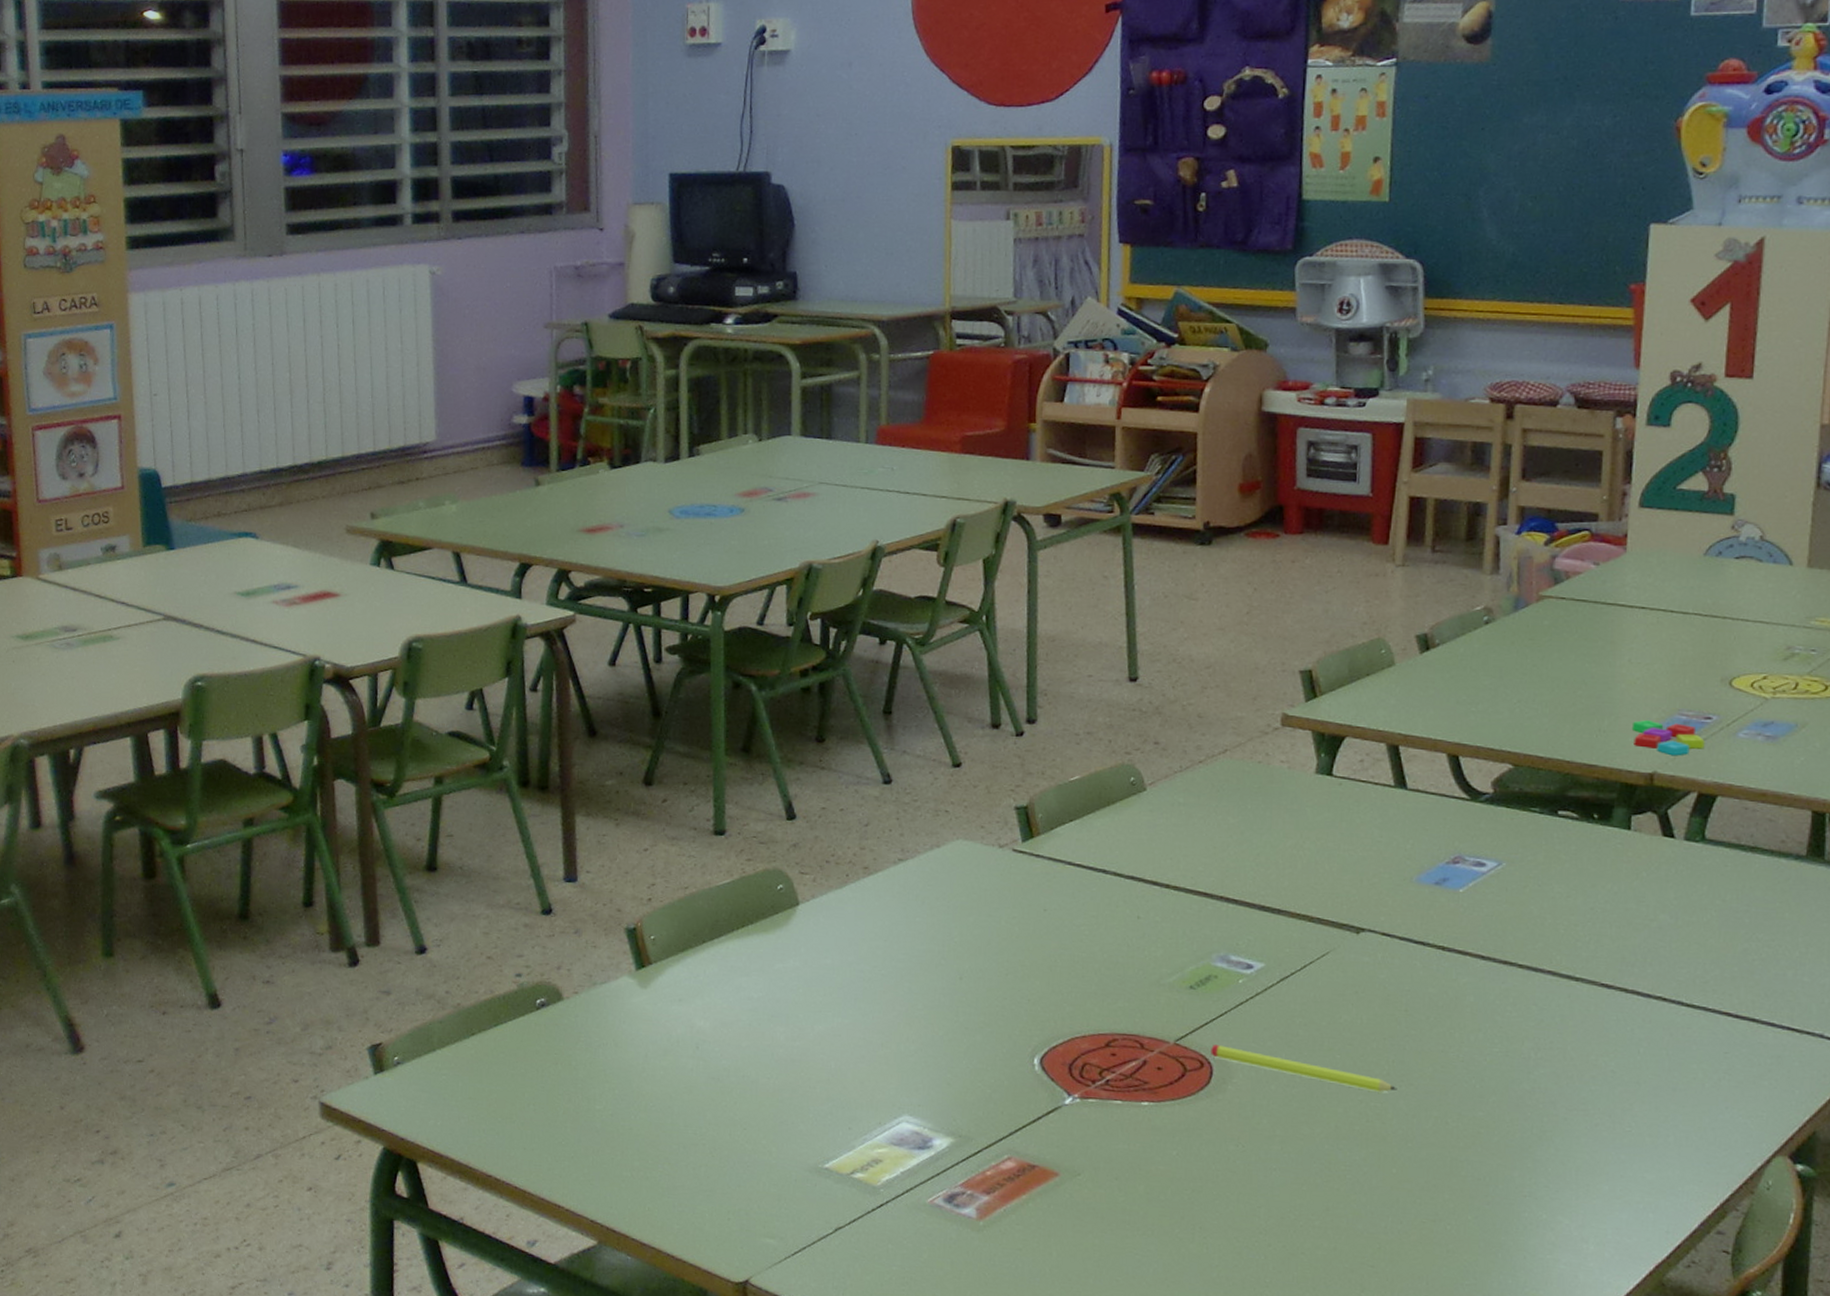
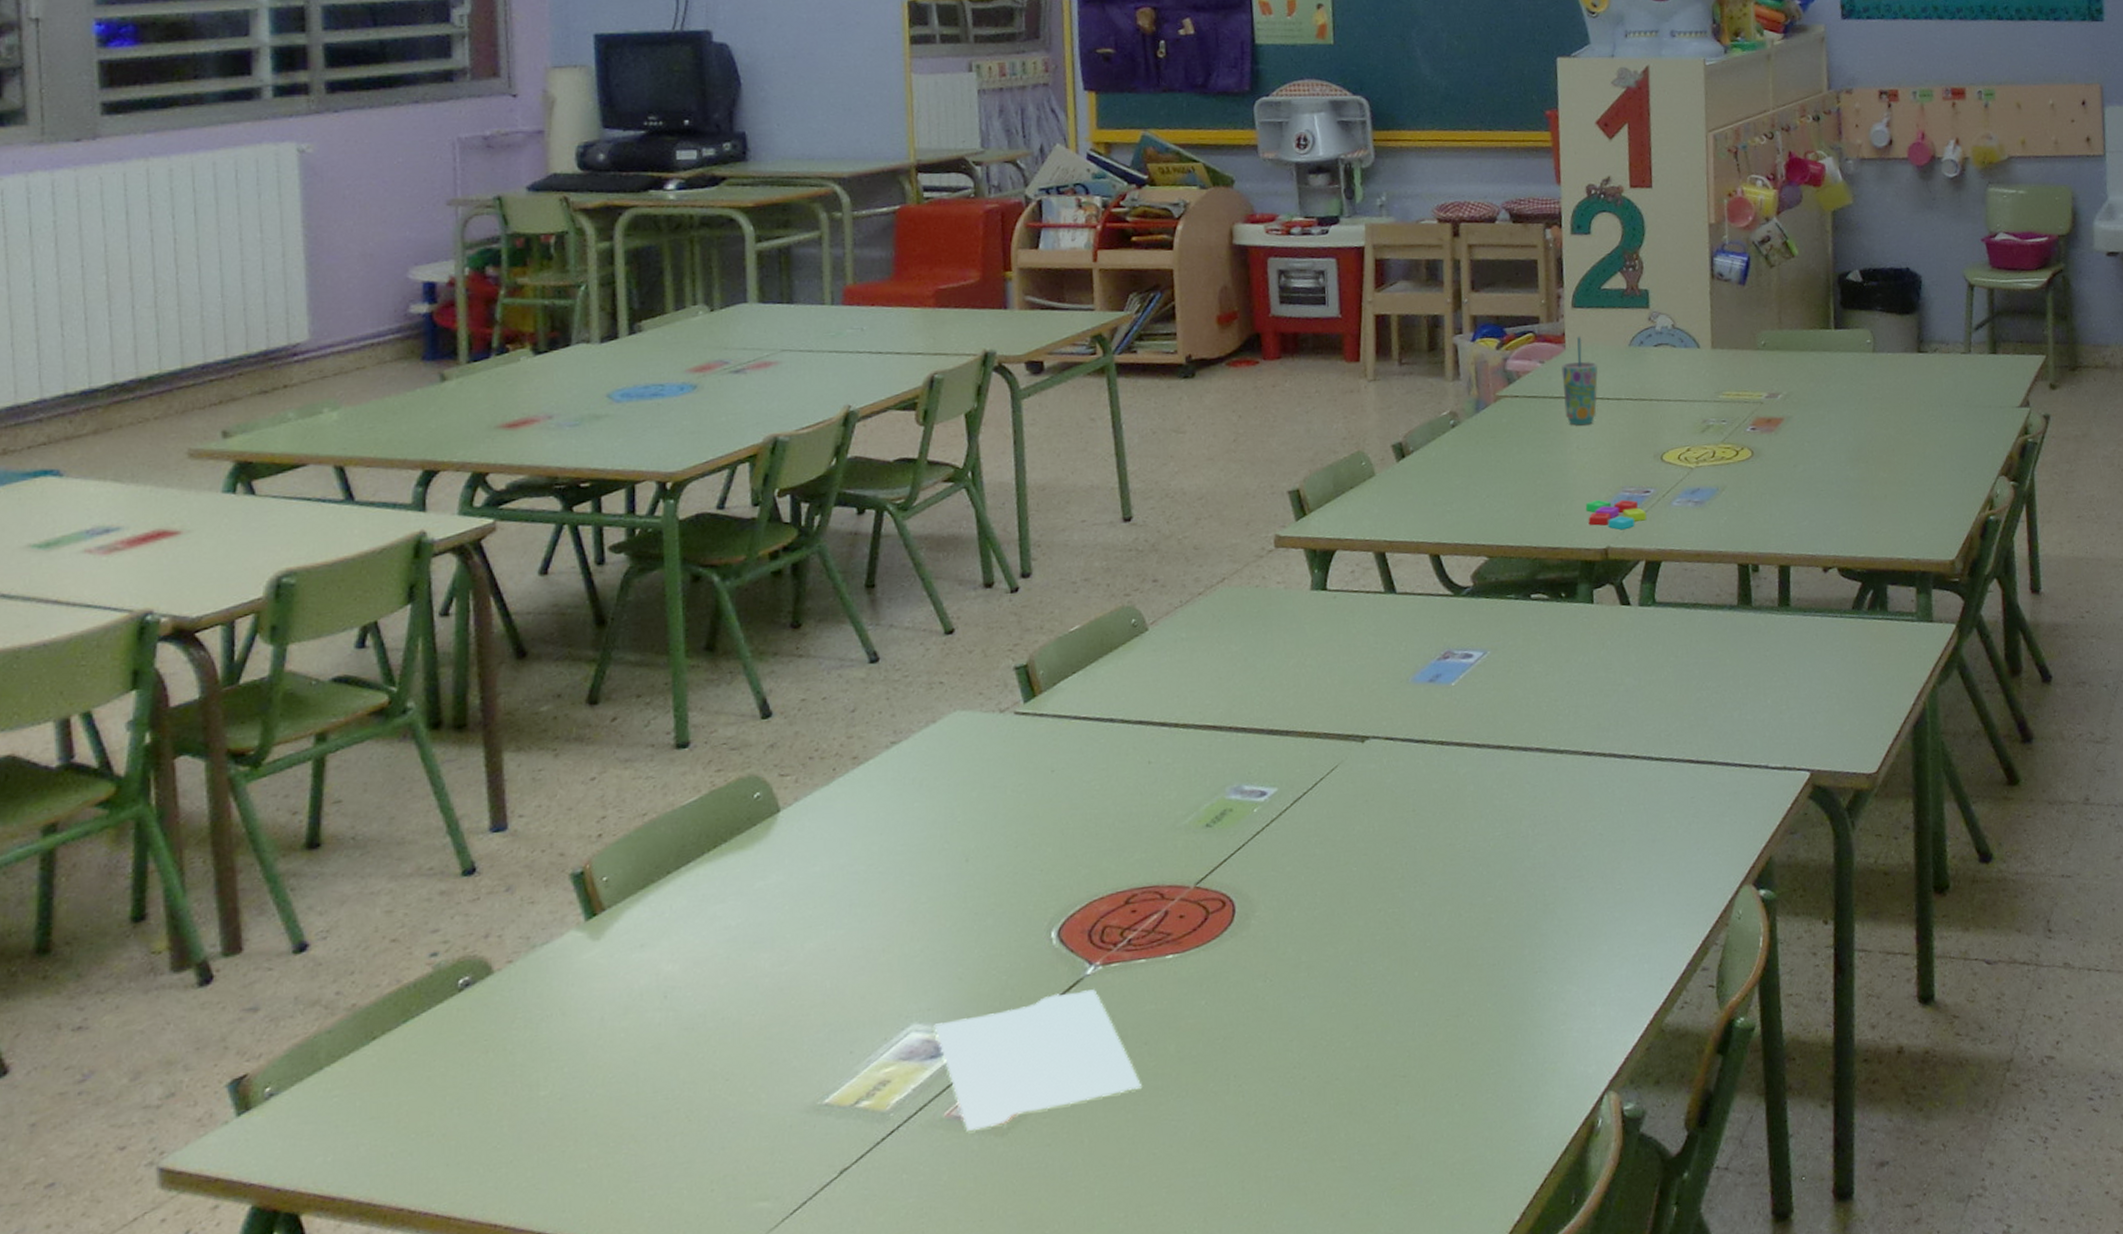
paper sheet: none [923,1116,1109,1222] -> present [934,989,1141,1131]
pencil: present [1211,1045,1398,1092] -> none [1231,879,1412,898]
cup: none [1618,539,1664,638] -> present [1561,336,1598,426]

